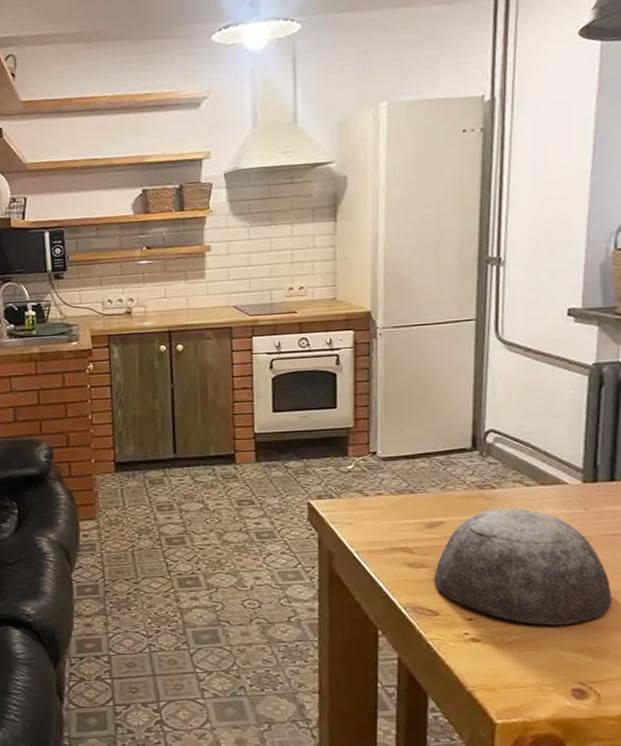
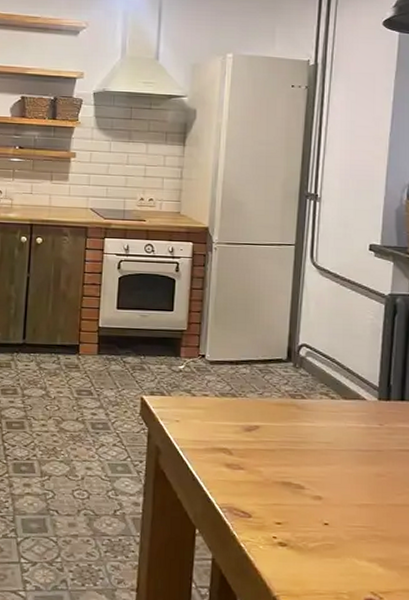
bowl: present [433,508,612,626] -> none [248,418,401,535]

